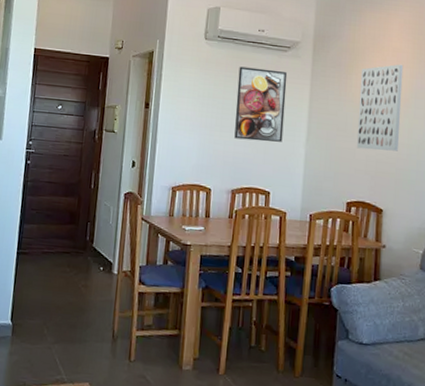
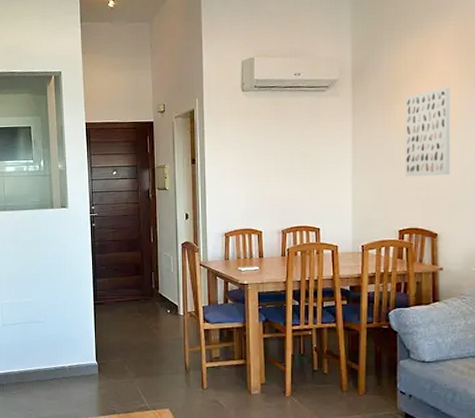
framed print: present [234,66,288,142] -> none [278,111,328,182]

